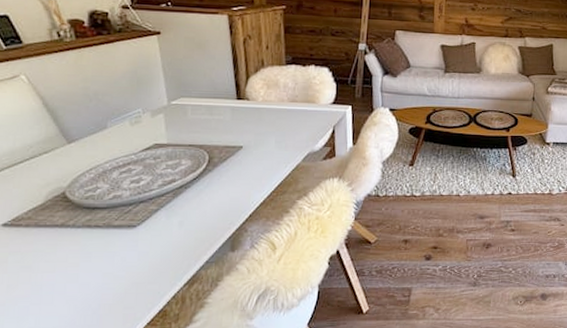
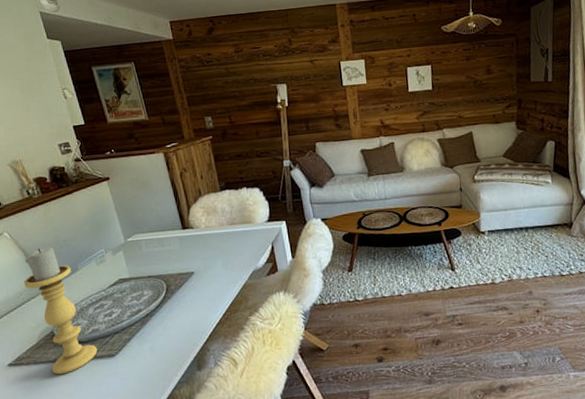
candle holder: none [37,99,116,242] -> present [24,247,97,375]

